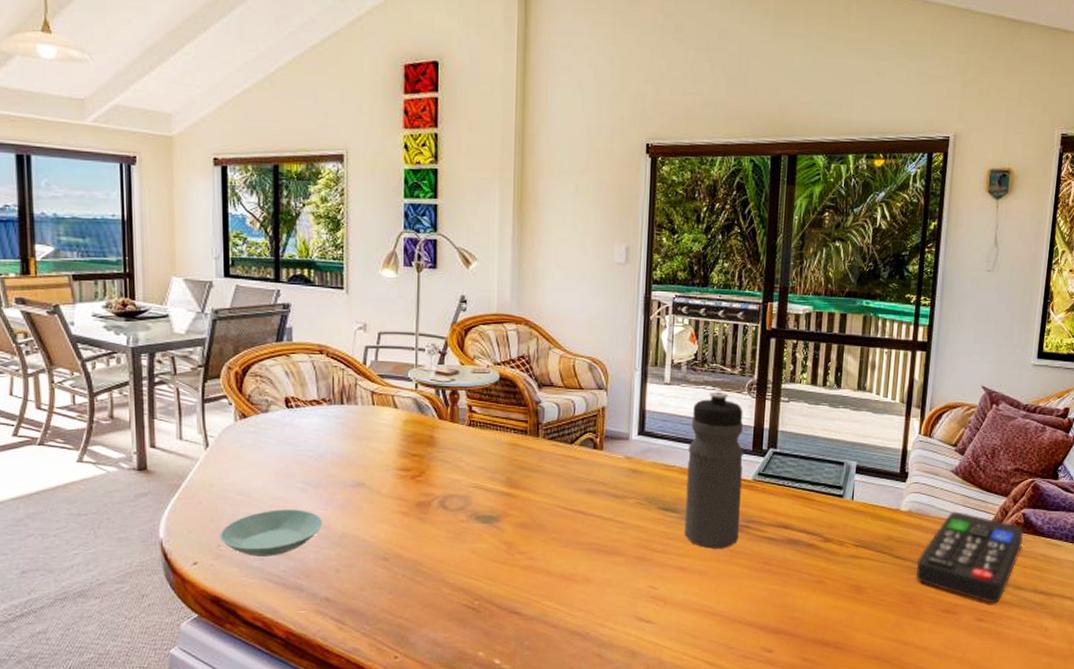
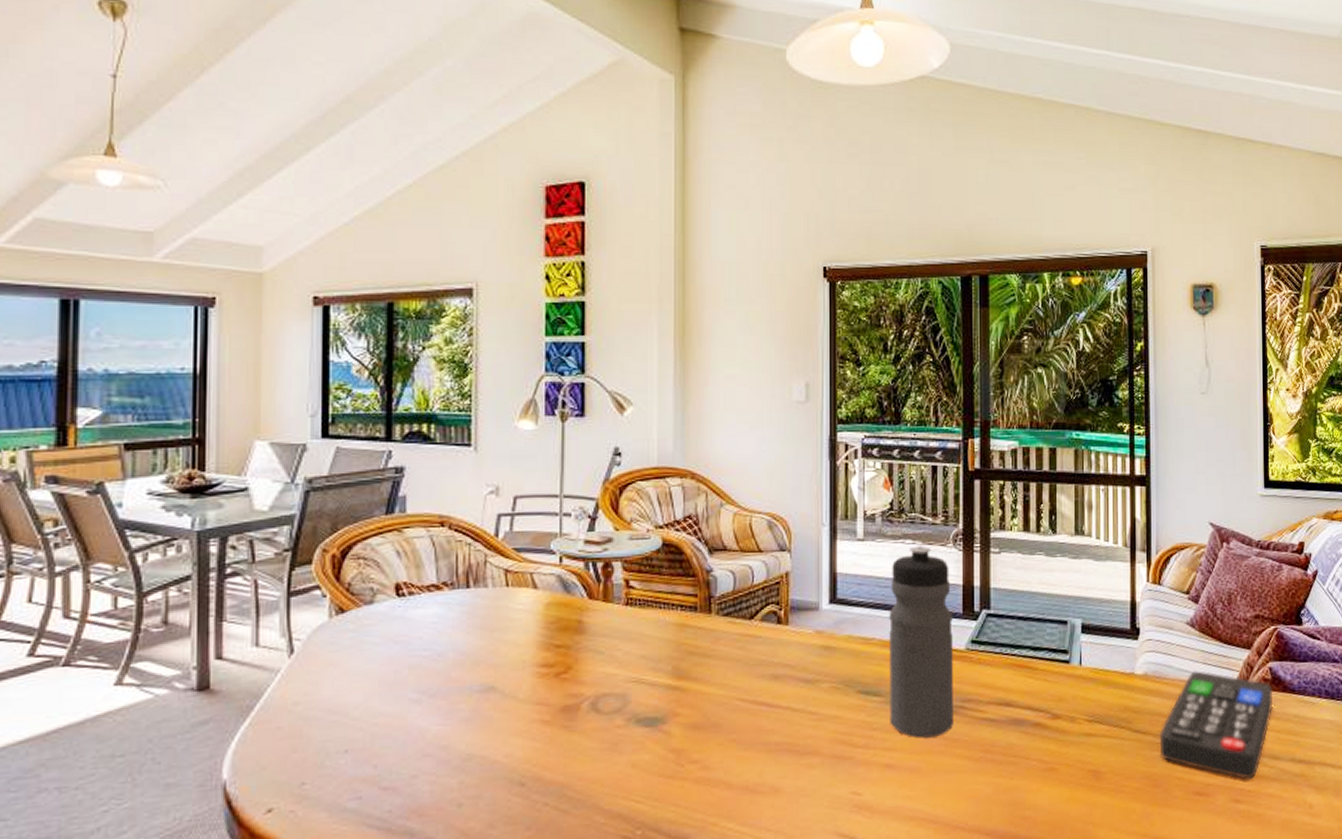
saucer: present [220,509,323,556] -> none [304,727,442,795]

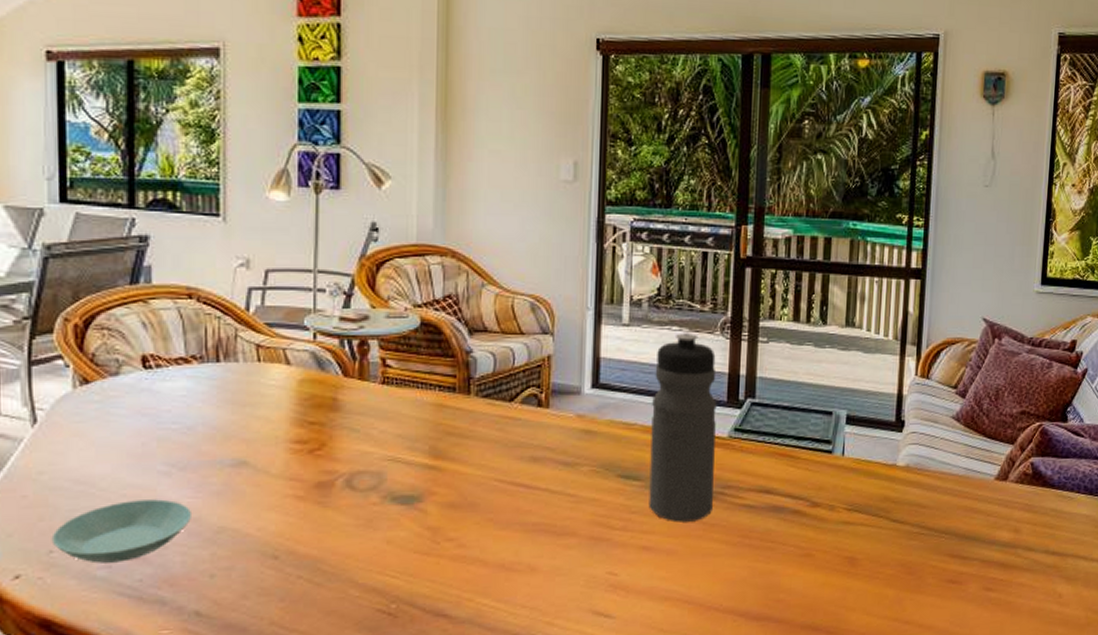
saucer: none [304,727,442,795] -> present [51,499,193,564]
remote control: present [1159,671,1273,780] -> none [916,464,1033,569]

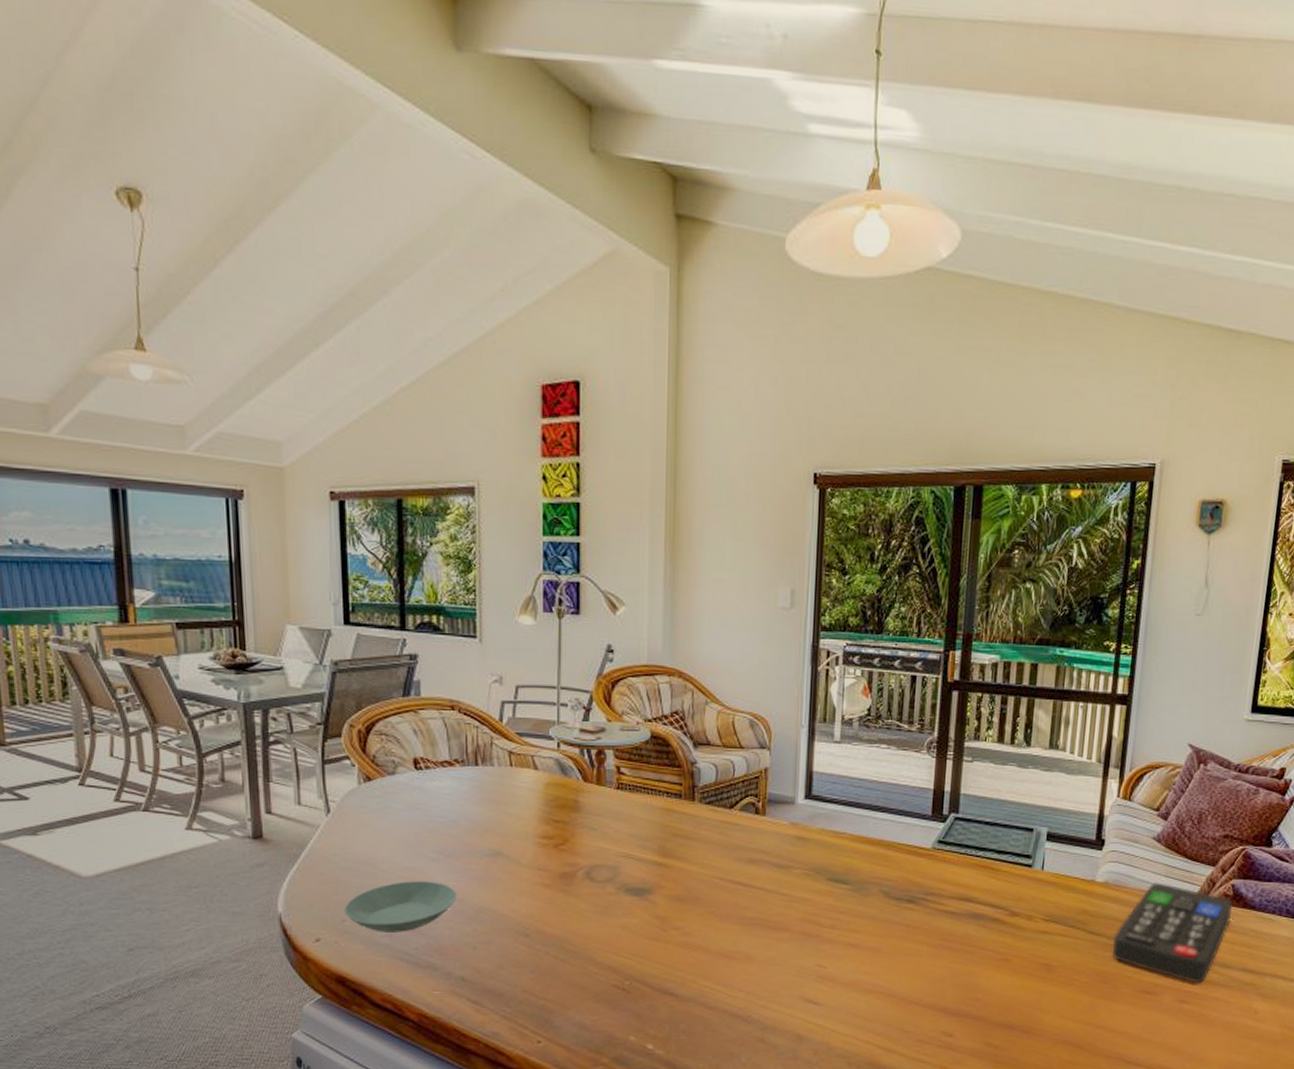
water bottle: present [648,332,717,522] -> none [856,750,922,924]
remote control: none [916,464,1033,569] -> present [1112,883,1233,983]

